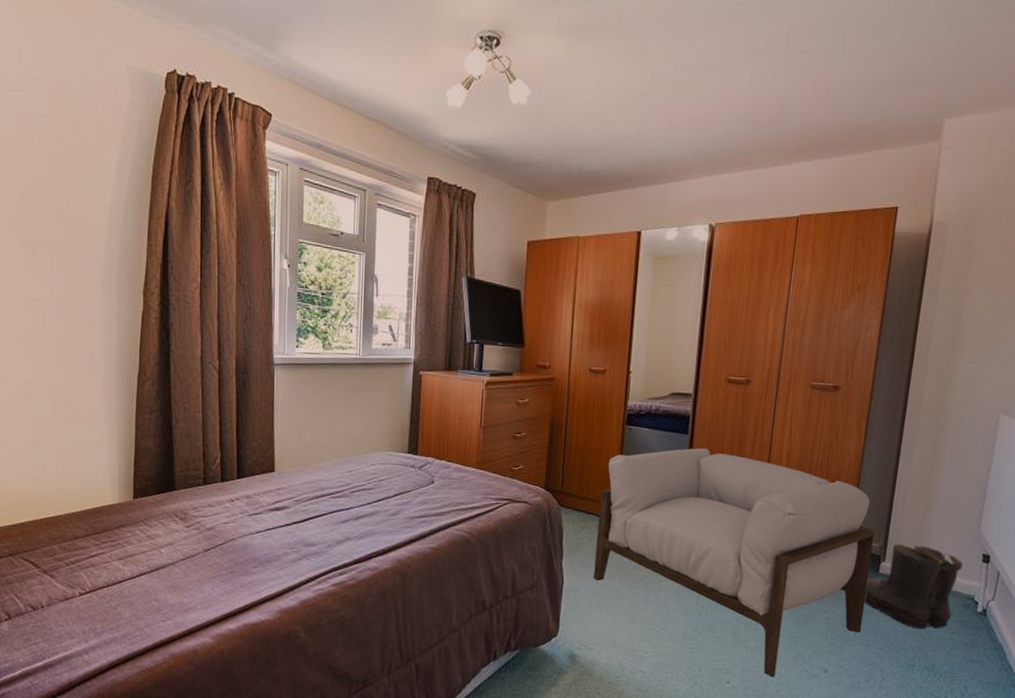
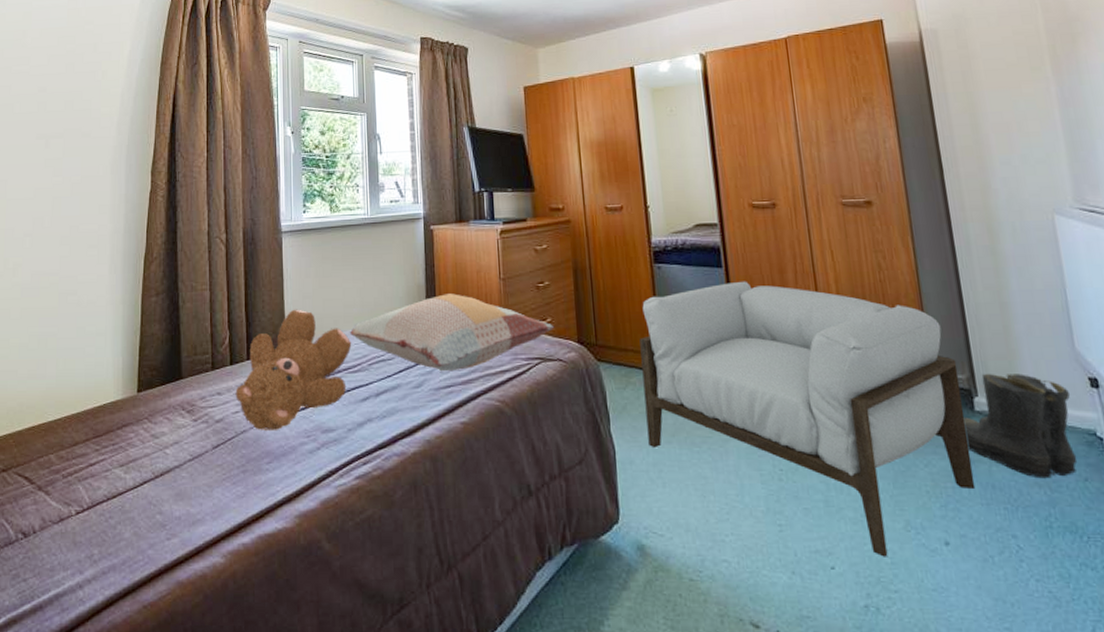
teddy bear: none [225,437,336,541] -> present [235,309,352,432]
decorative pillow: none [334,435,526,504] -> present [349,294,555,372]

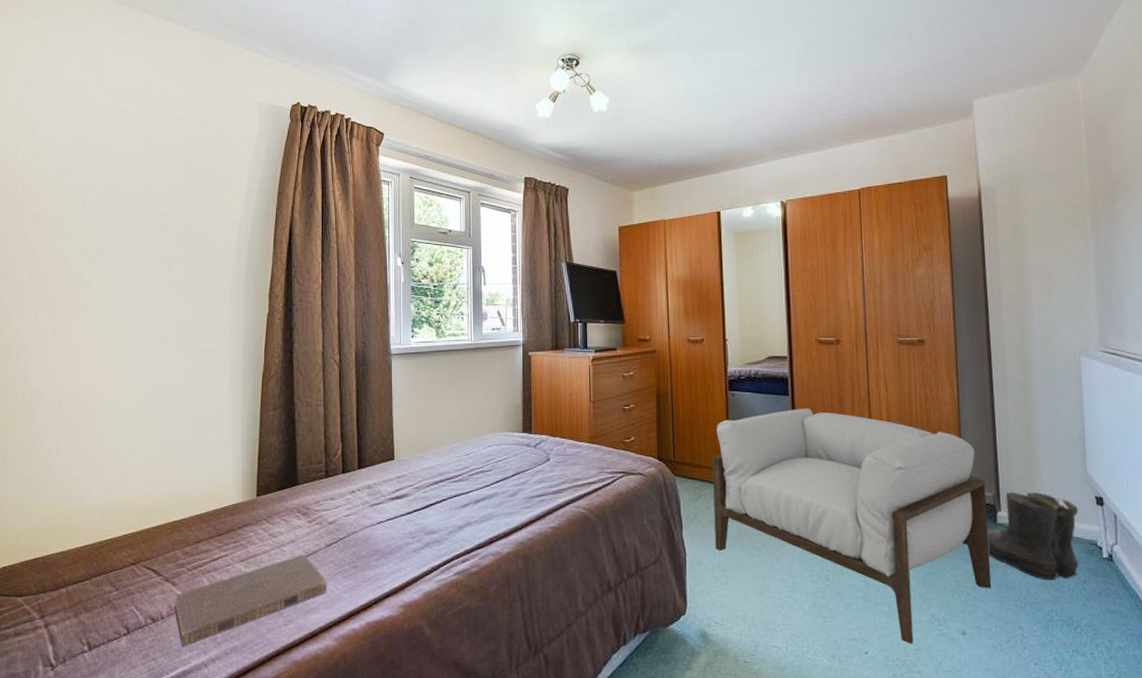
book: none [47,457,214,566] -> present [173,554,327,647]
teddy bear: present [235,309,352,432] -> none [347,424,454,533]
decorative pillow: present [349,294,555,372] -> none [452,414,638,483]

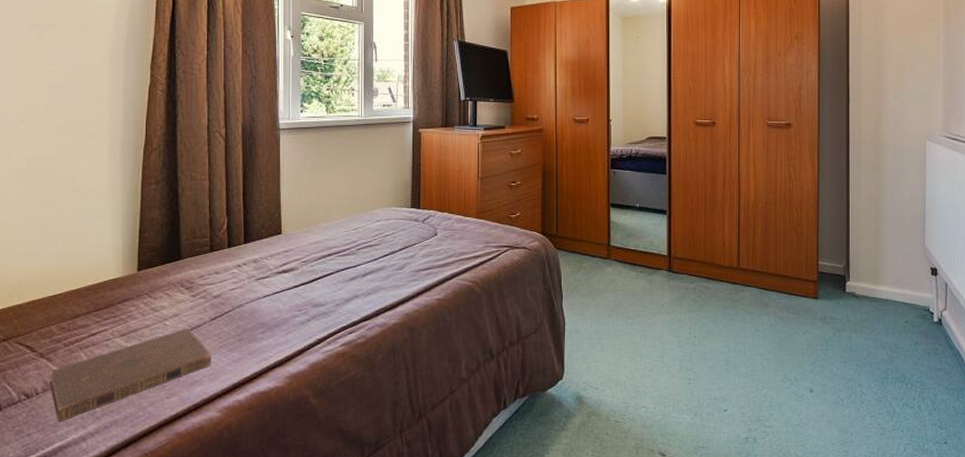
armchair: present [712,408,992,644] -> none [593,186,838,402]
boots: present [987,491,1079,581] -> none [837,263,916,343]

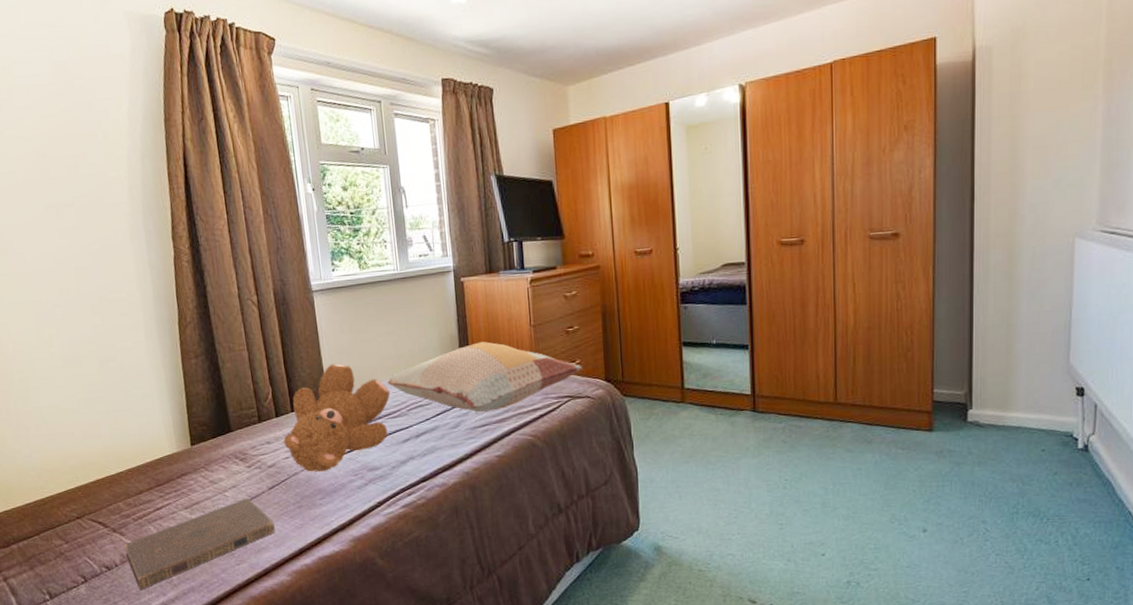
teddy bear: none [232,199,342,306] -> present [283,363,391,473]
decorative pillow: none [340,189,523,256] -> present [387,342,584,413]

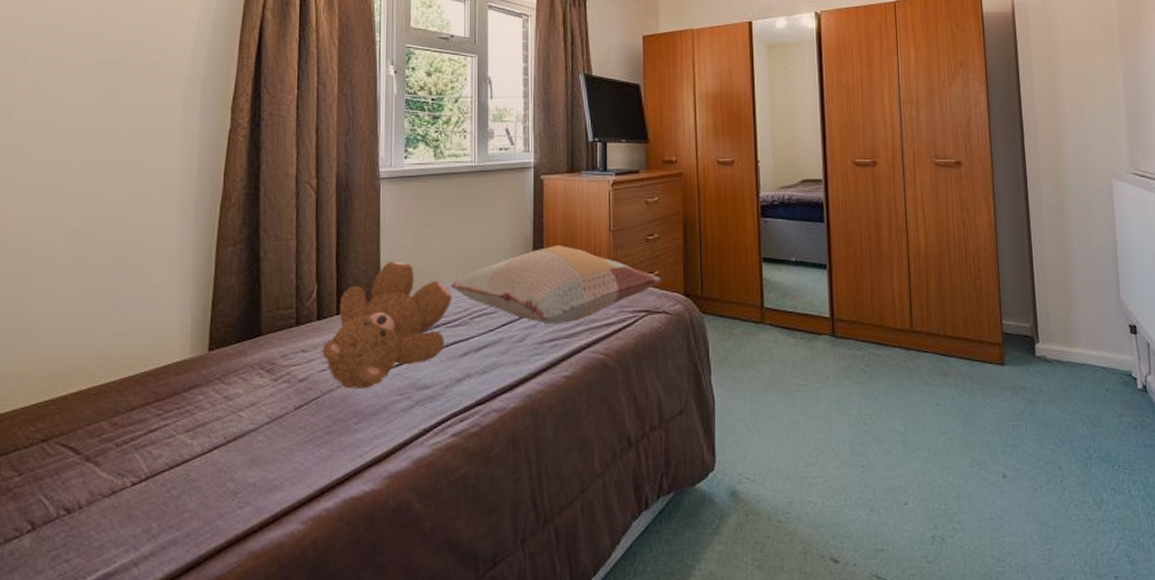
book: present [123,498,275,591] -> none [96,420,295,543]

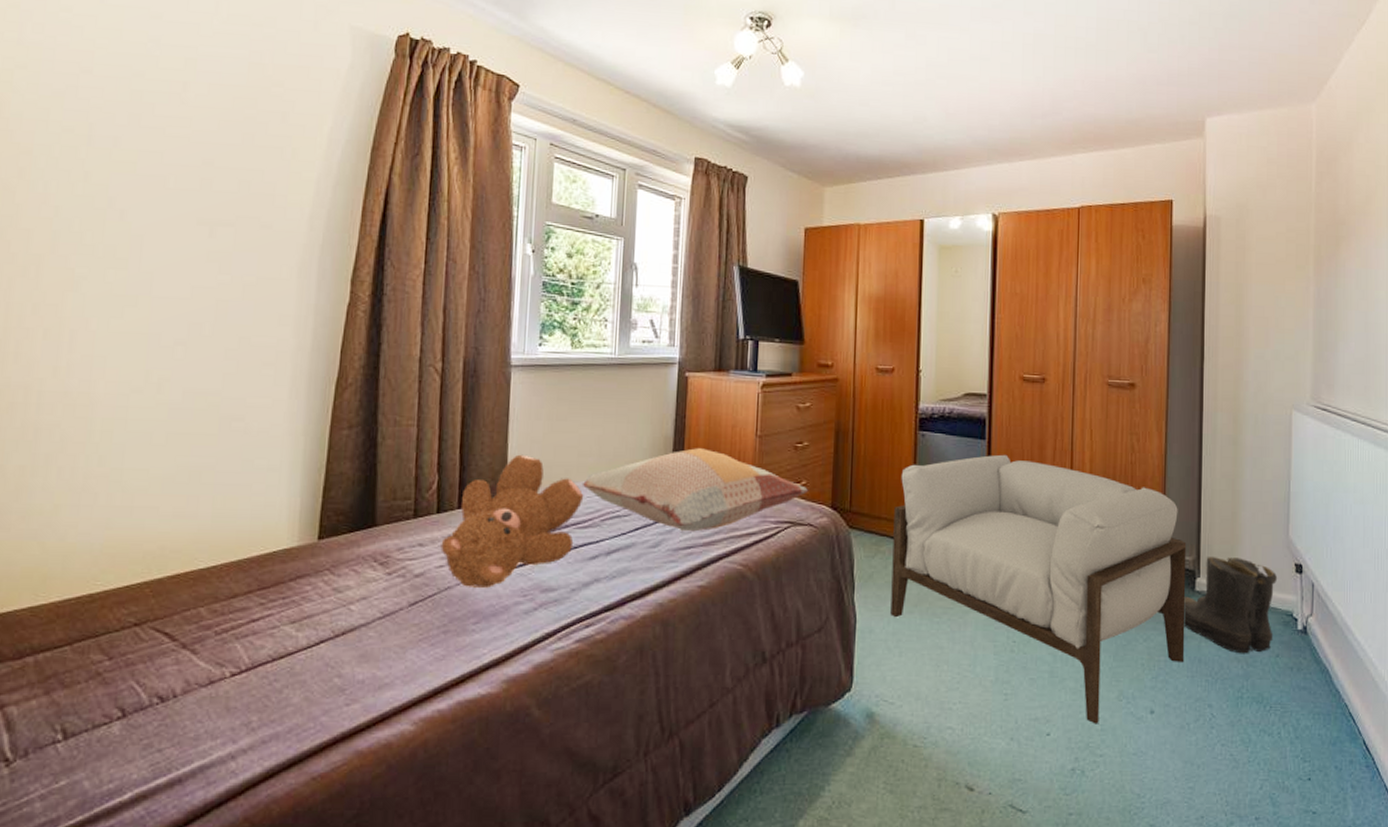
armchair: none [743,235,1032,492] -> present [890,454,1187,724]
boots: none [1026,321,1115,416] -> present [1184,556,1278,654]

